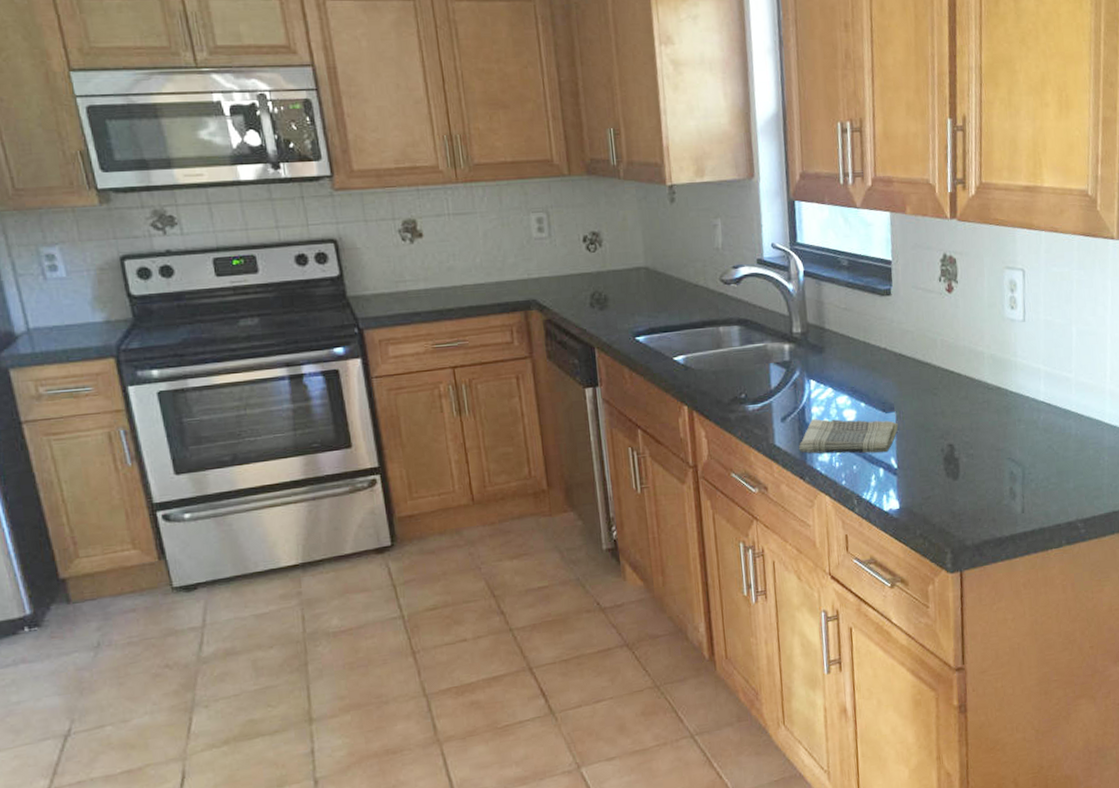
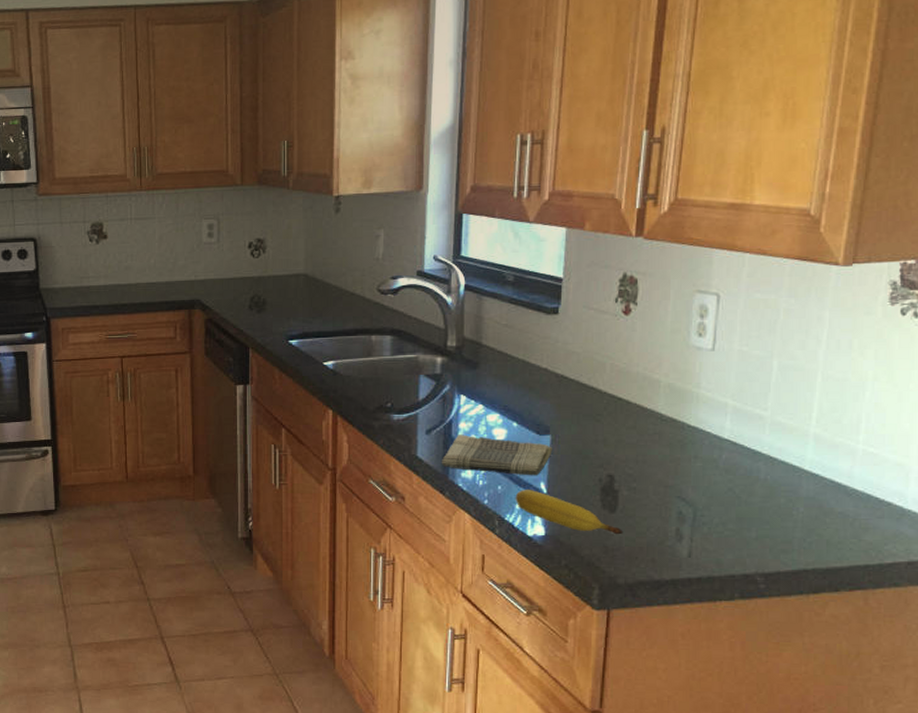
fruit: none [869,465,967,501] -> present [515,489,623,535]

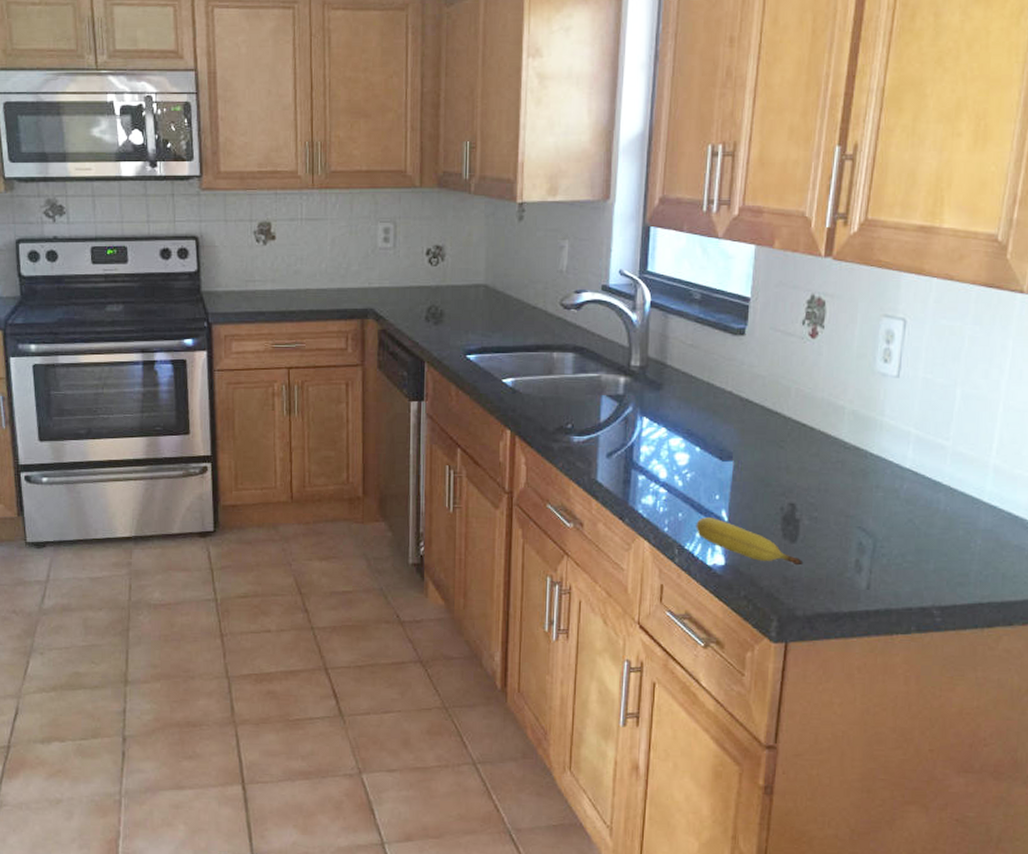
dish towel: present [442,434,553,476] -> none [622,459,735,503]

